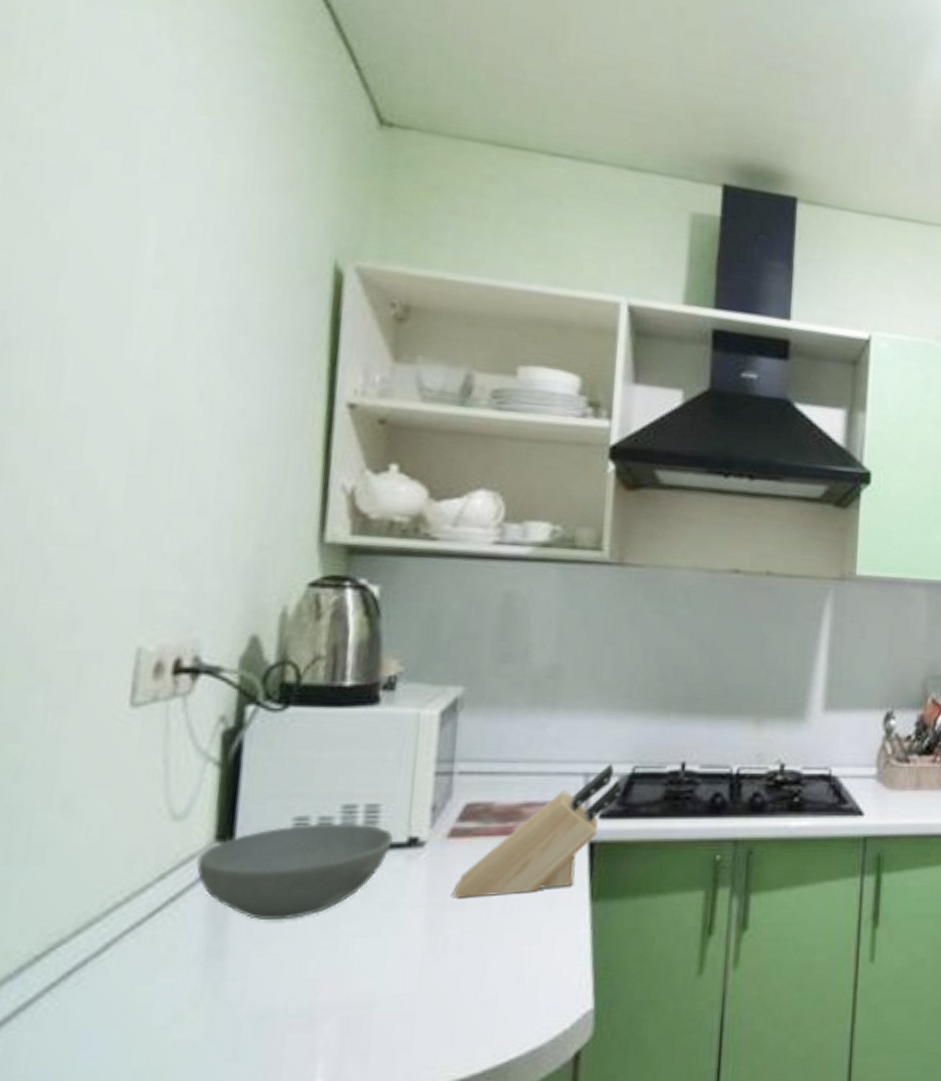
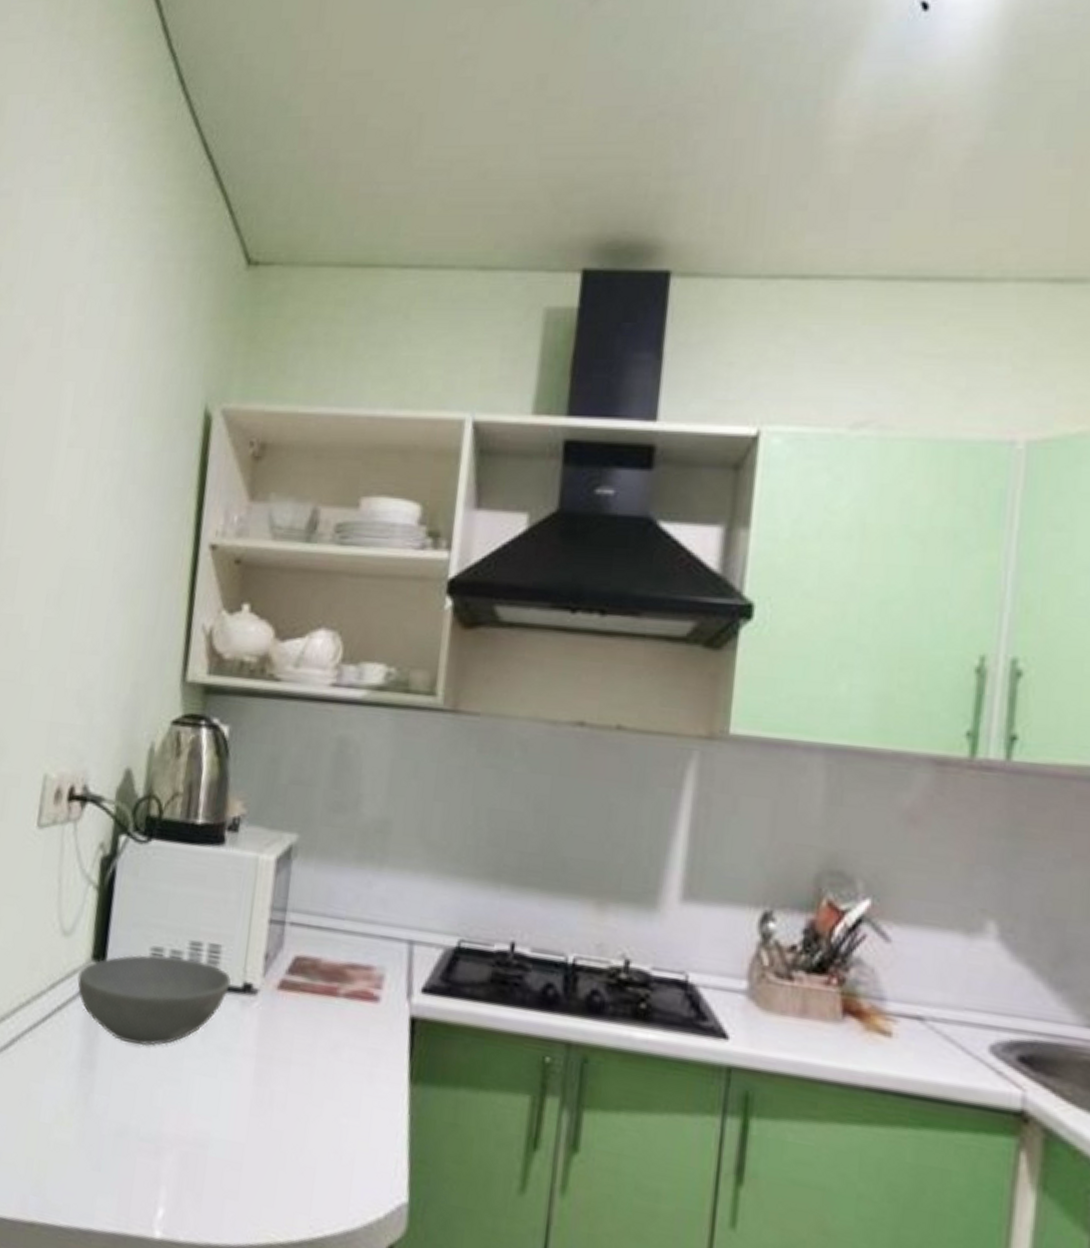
knife block: present [452,764,623,898] -> none [279,933,447,1063]

